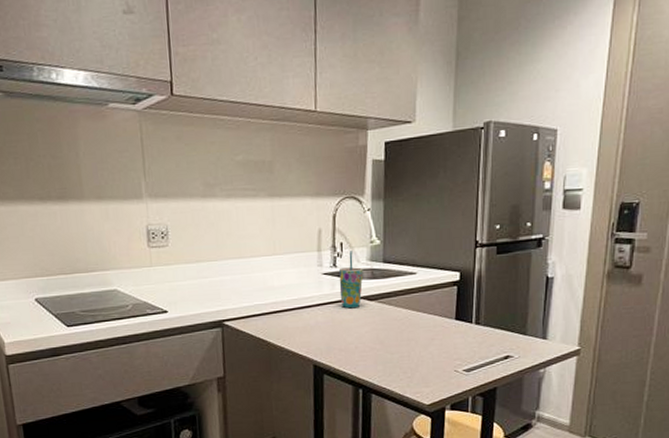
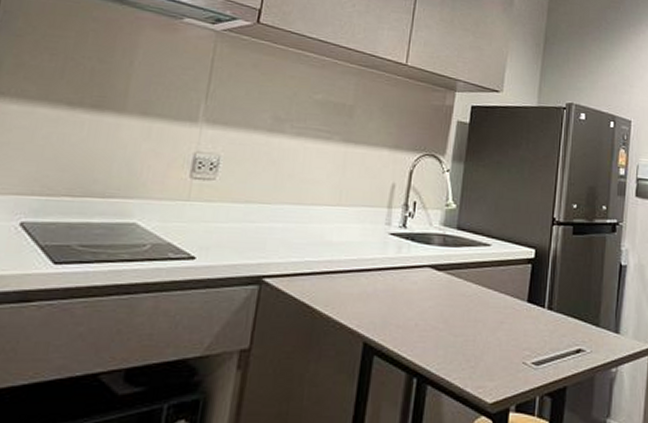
cup: present [338,251,364,309] -> none [405,212,435,278]

